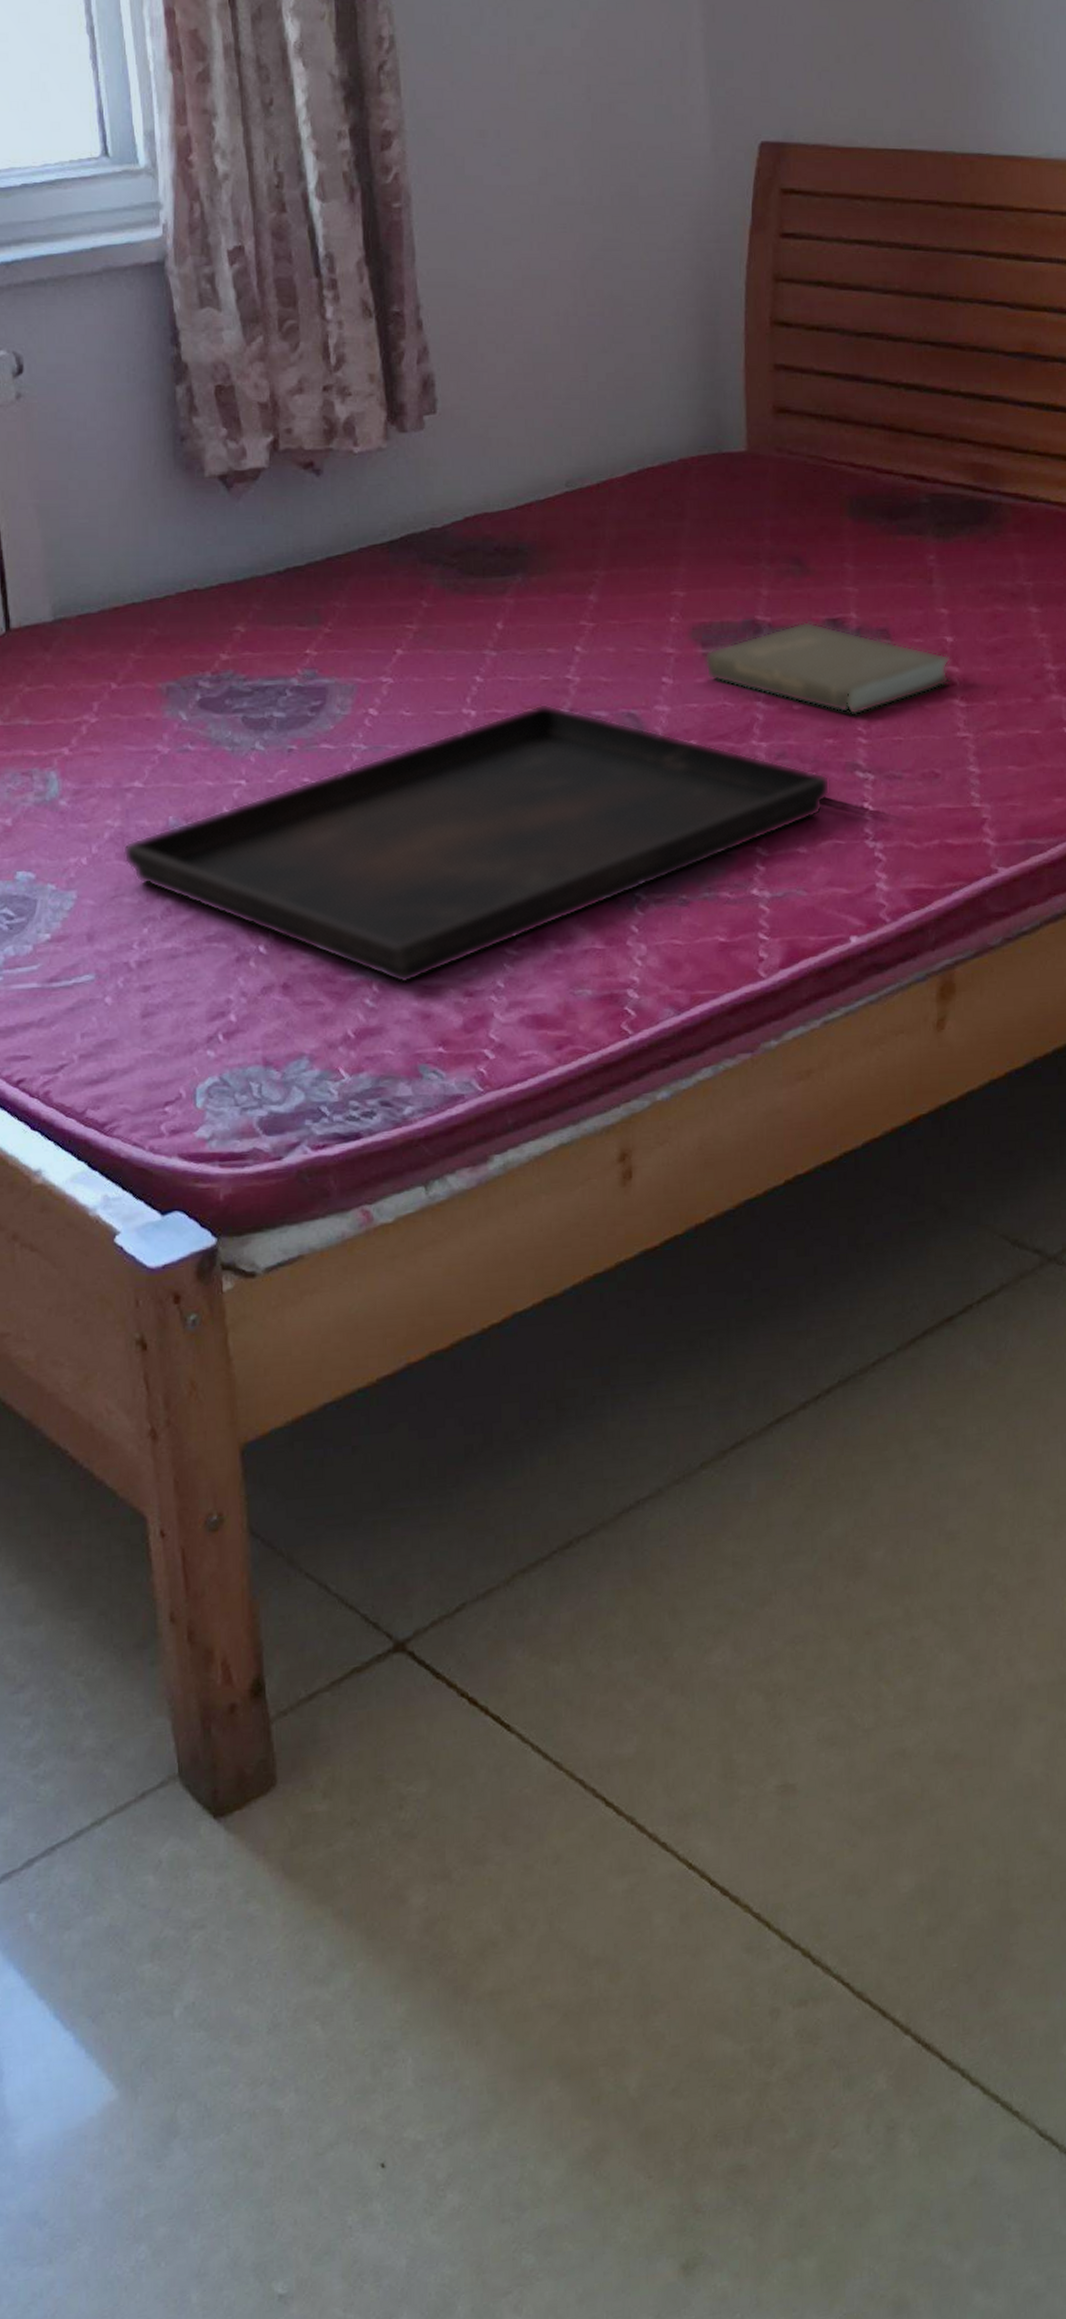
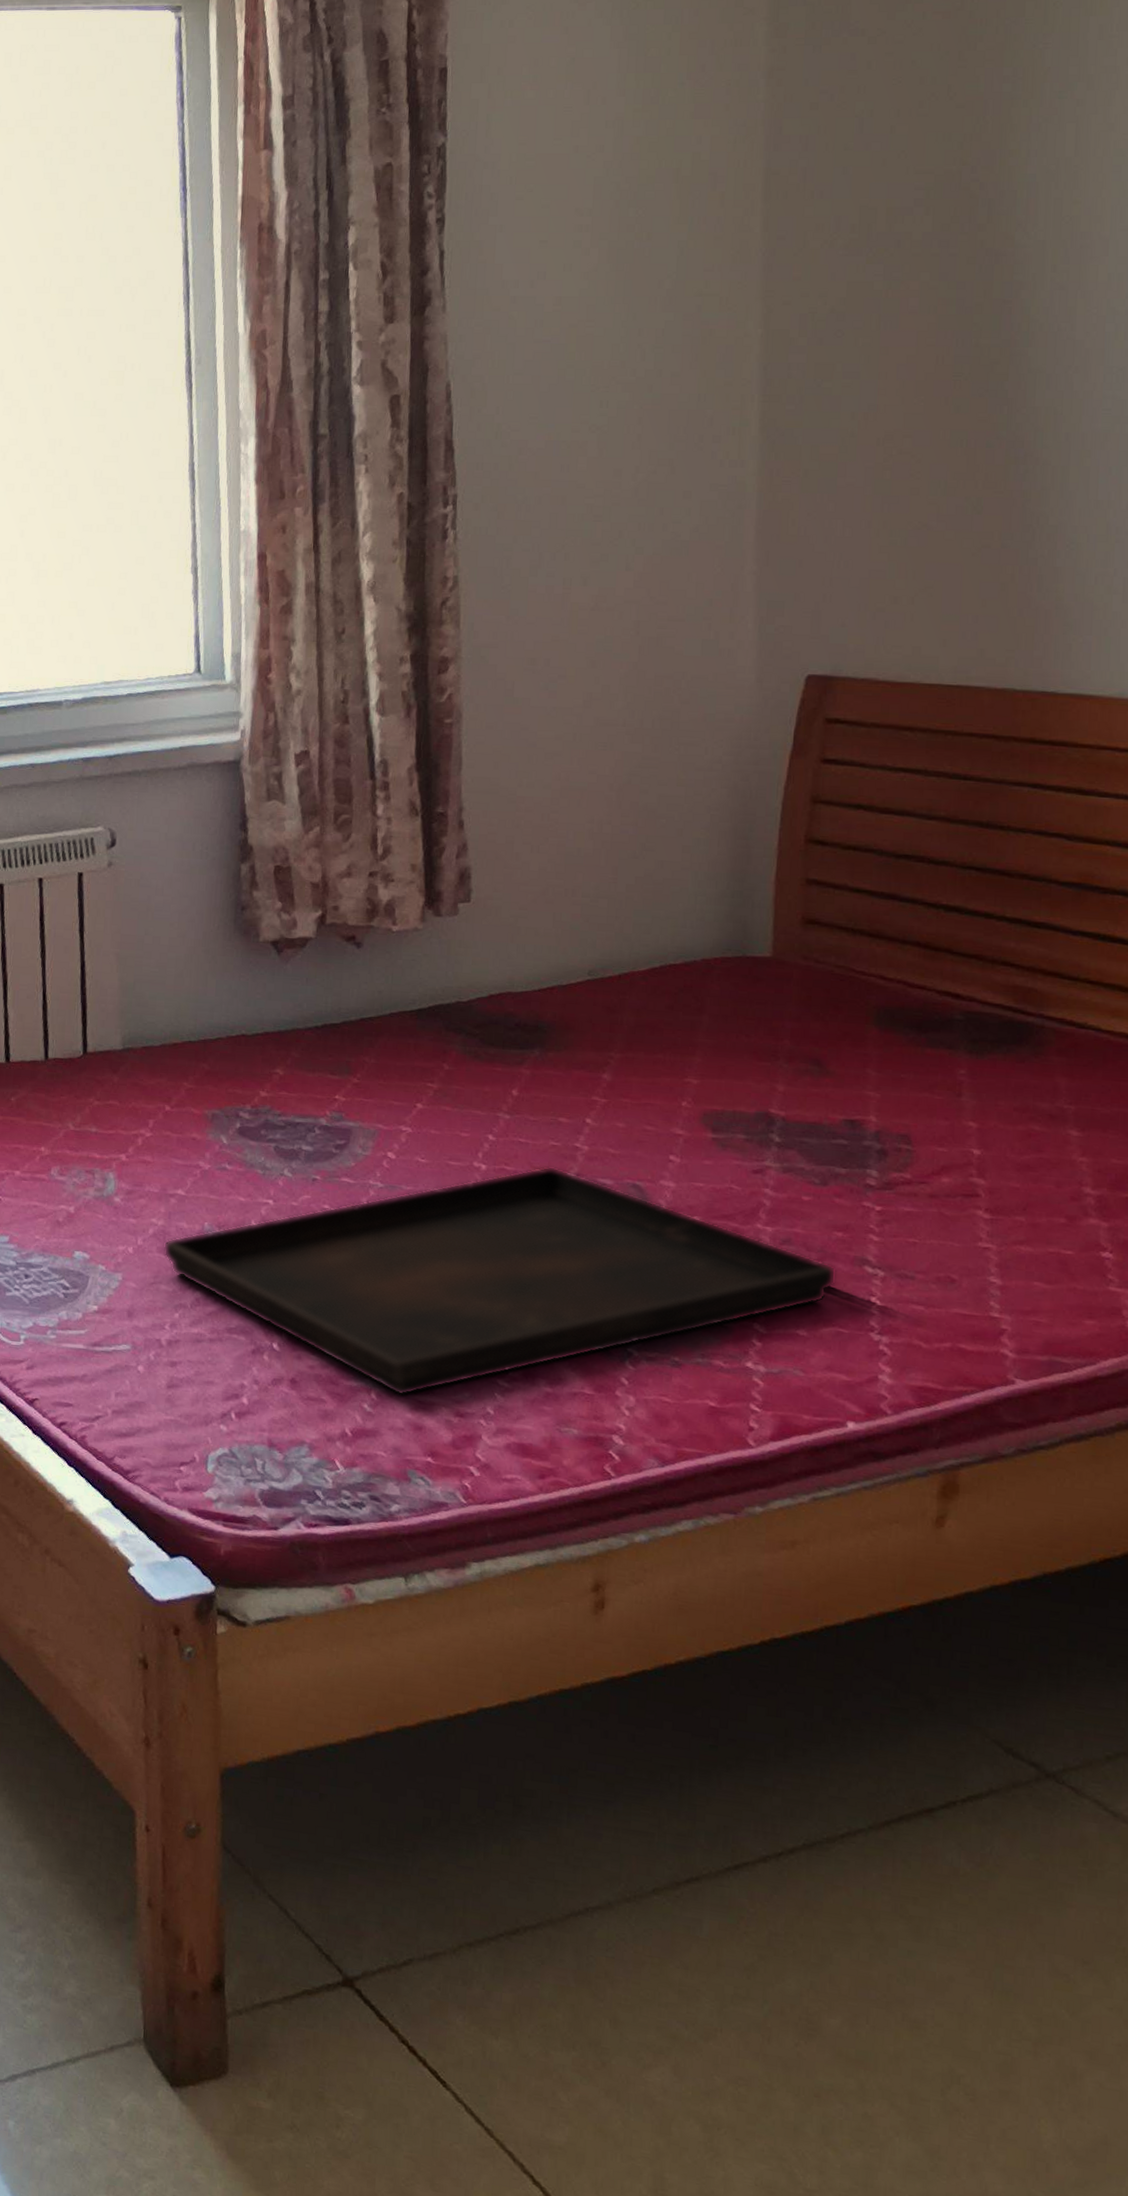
book: present [706,621,950,715] -> none [714,1119,976,1213]

